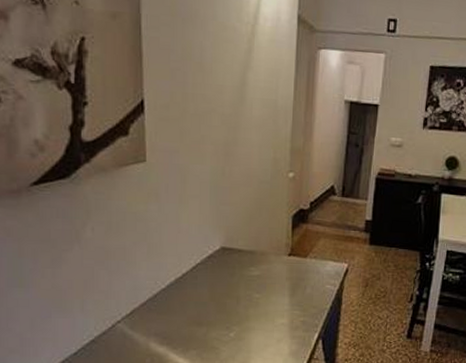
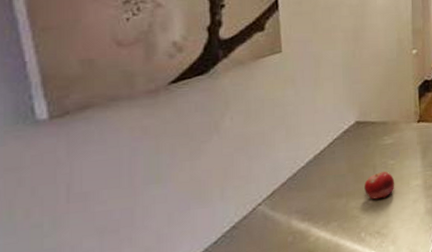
fruit: none [226,305,259,333] -> present [364,171,395,200]

